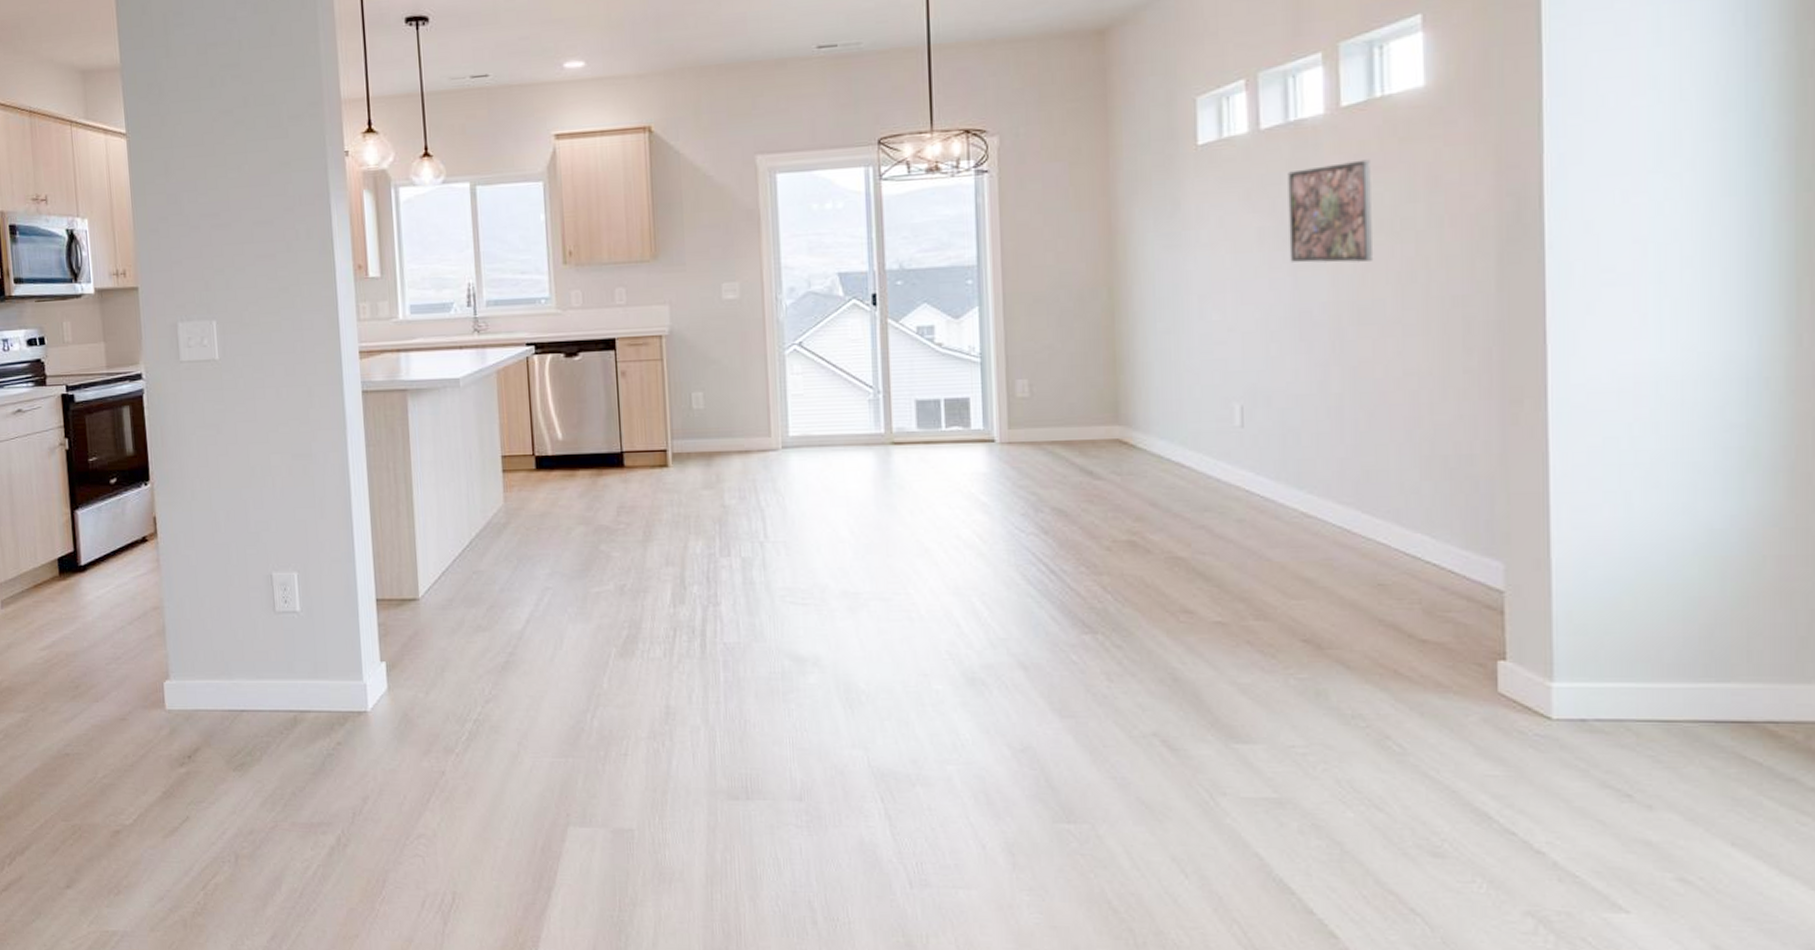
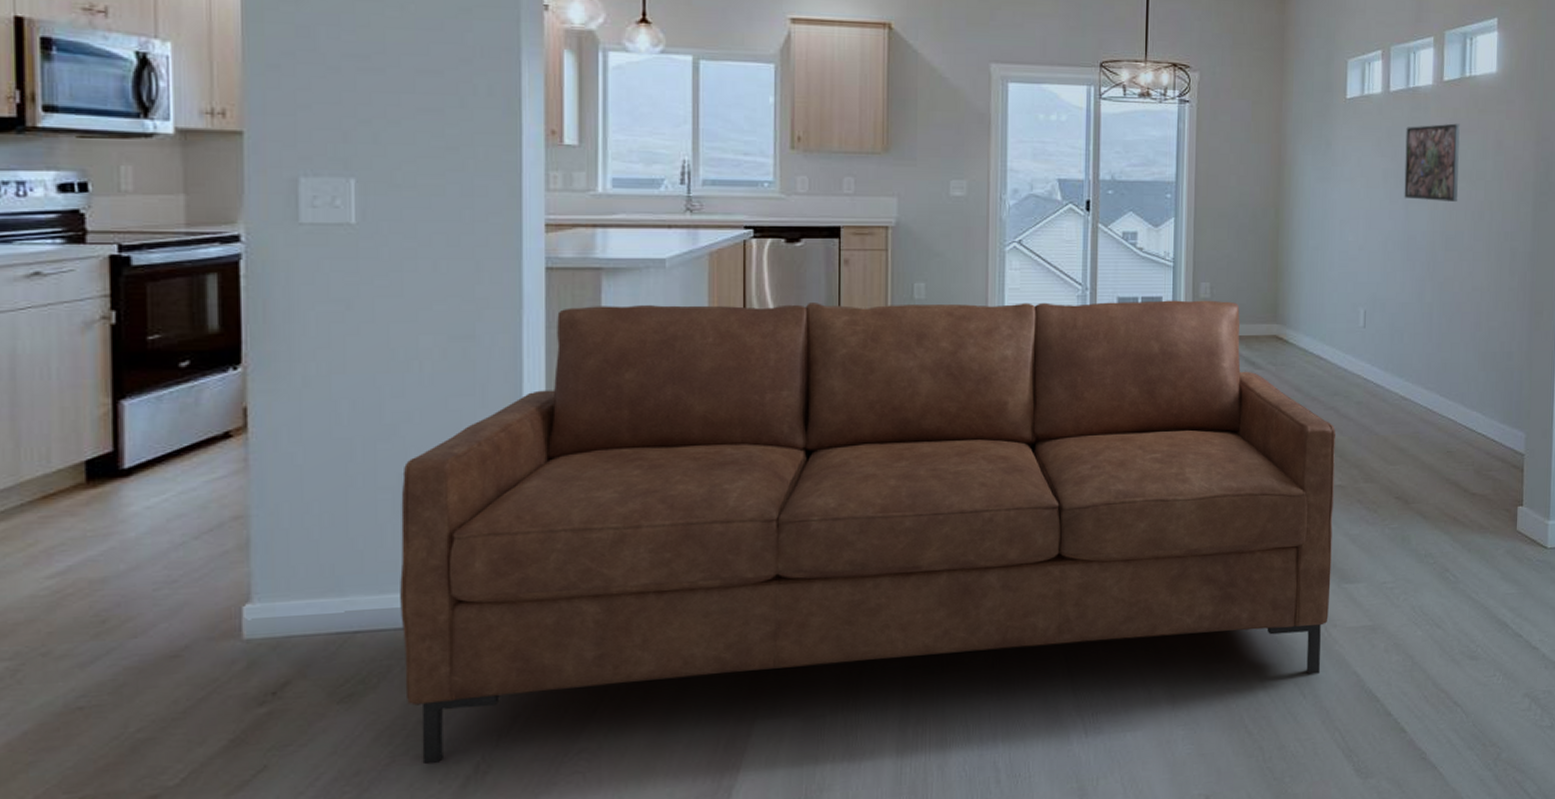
sofa: none [266,399,1215,850] -> present [400,300,1336,764]

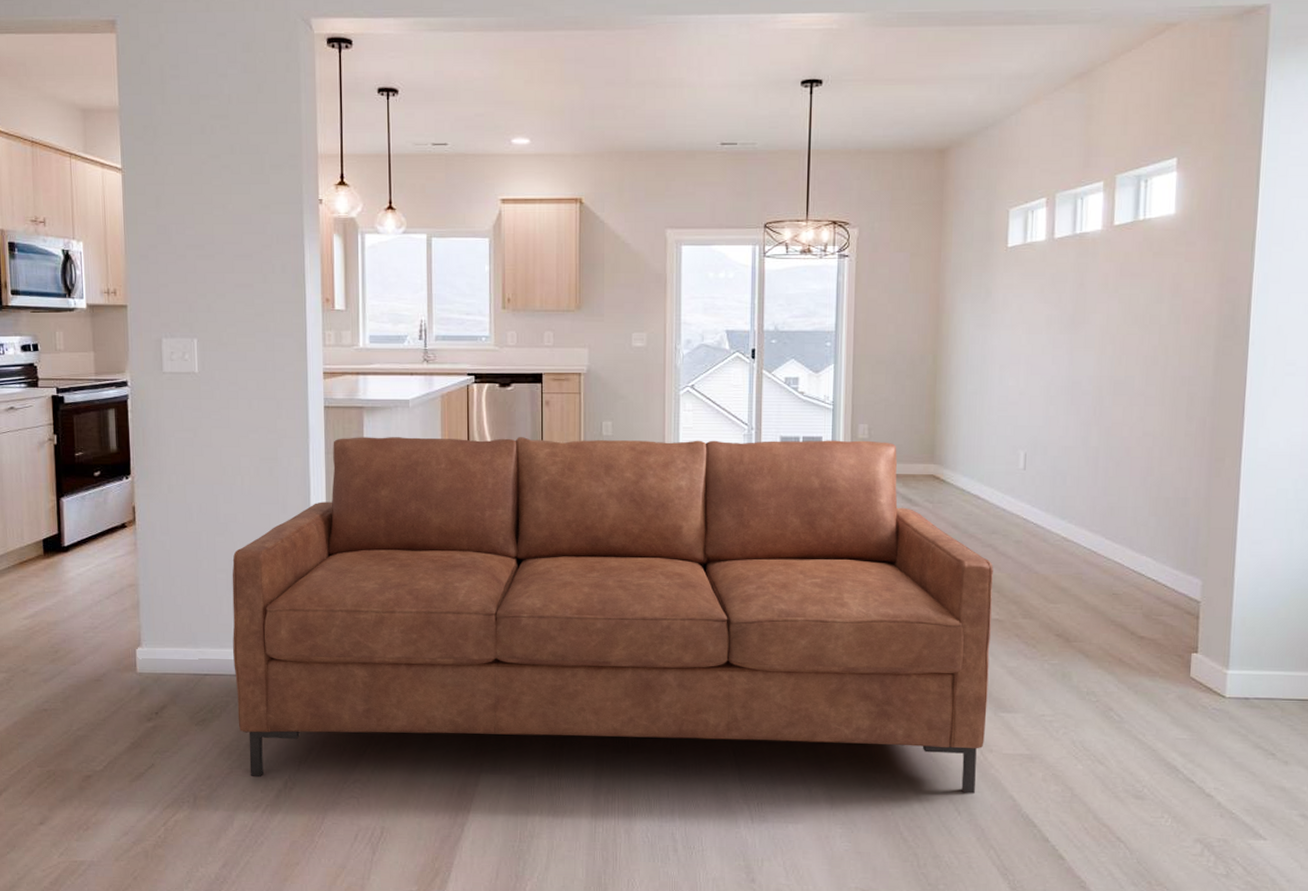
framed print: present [1404,123,1460,202] -> none [1068,267,1132,346]

